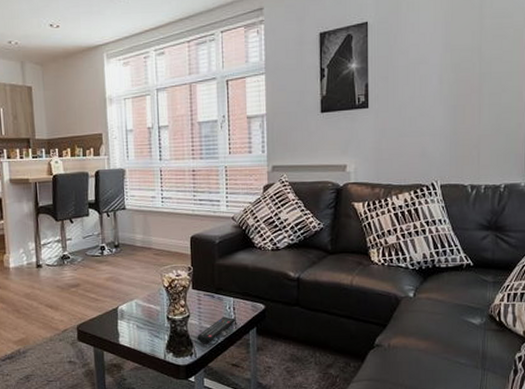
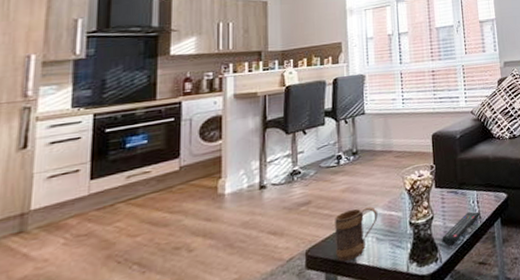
mug: none [100,296,138,340] -> present [335,207,378,262]

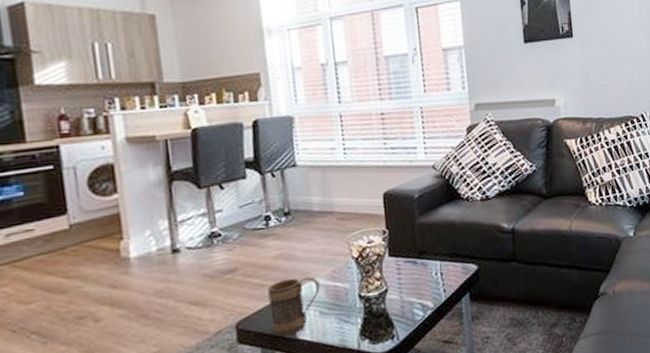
remote control: present [442,211,481,246] -> none [398,284,445,322]

